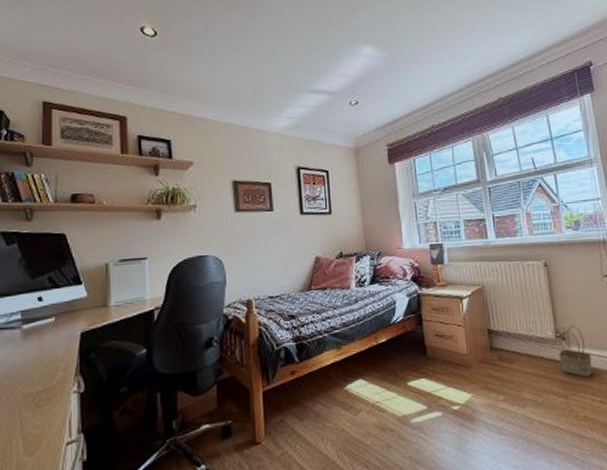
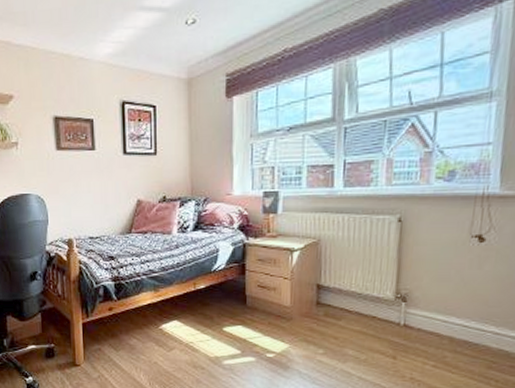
basket: present [559,326,593,377] -> none [394,288,434,341]

